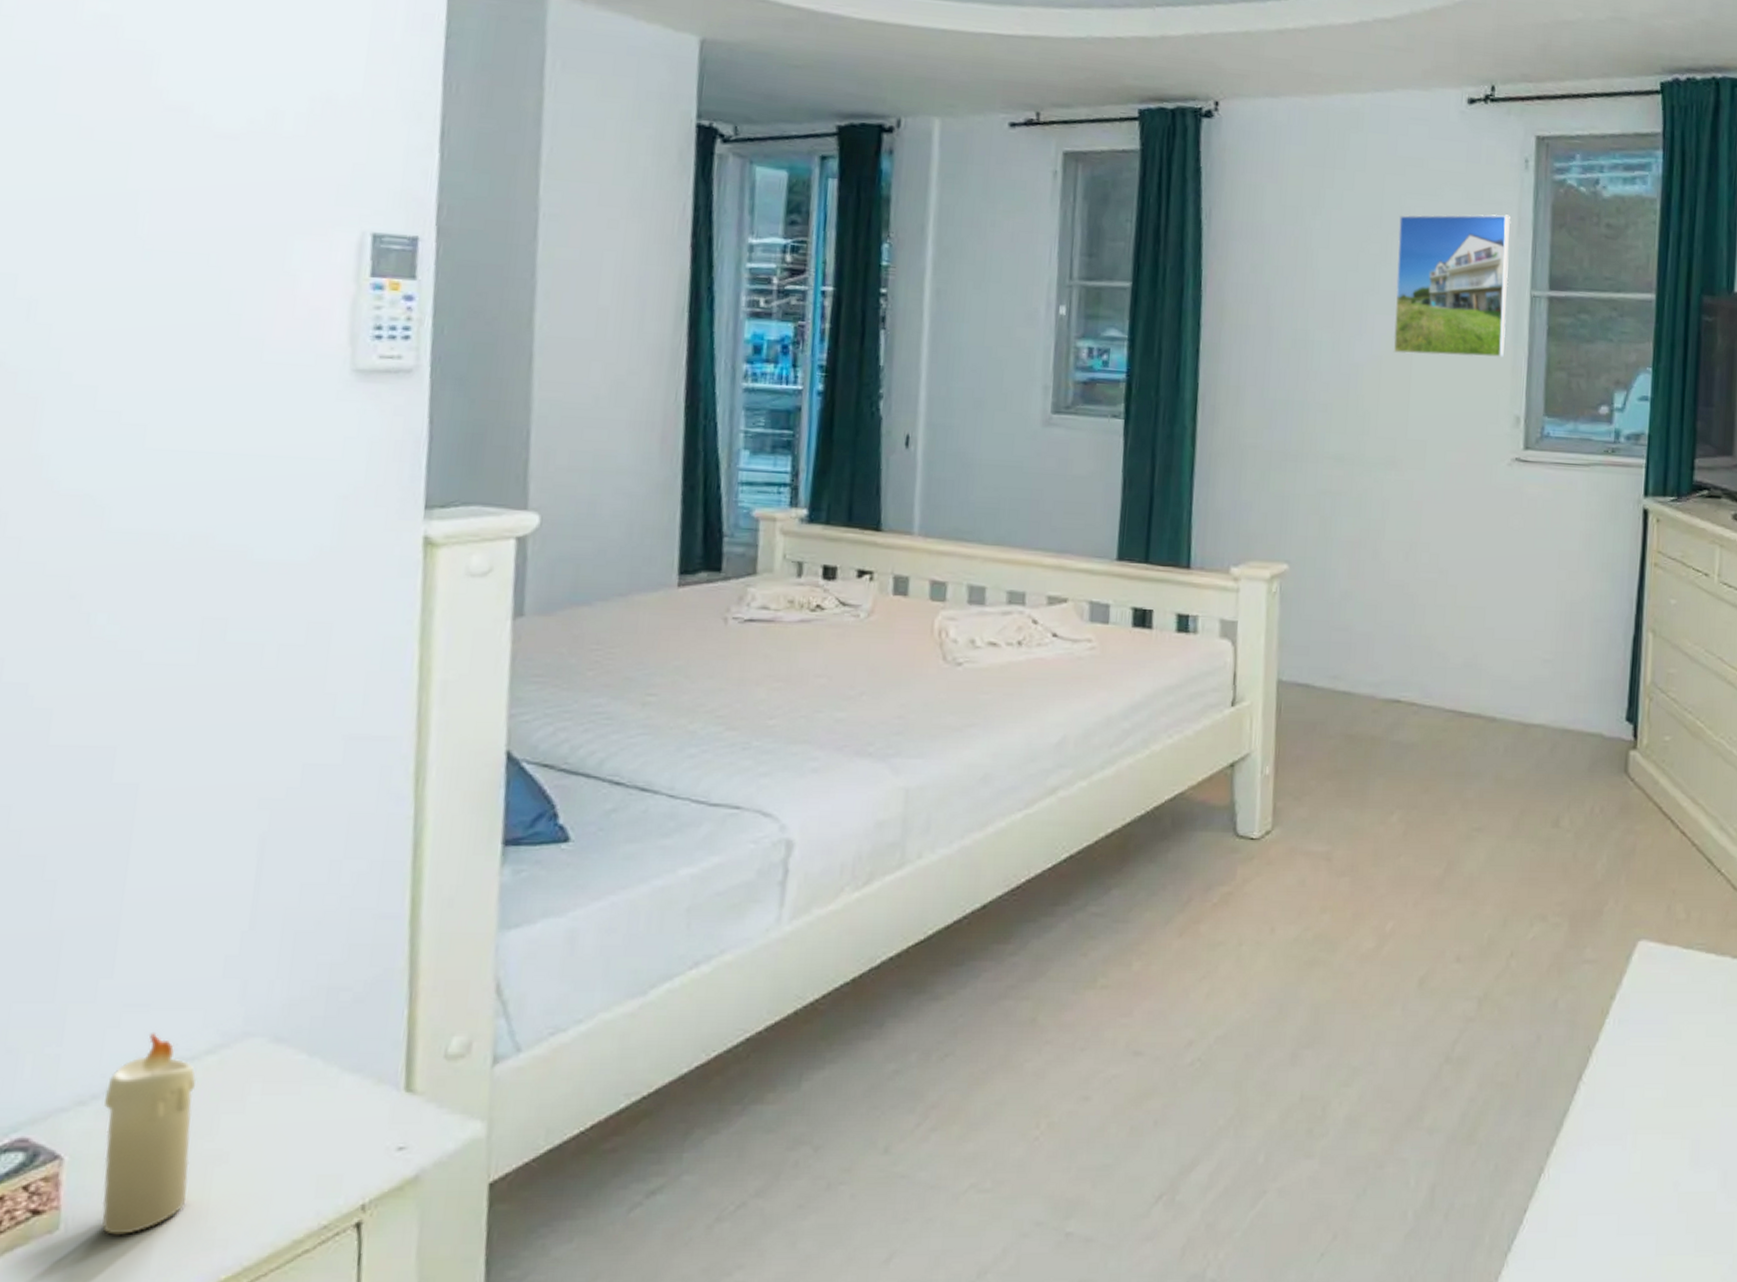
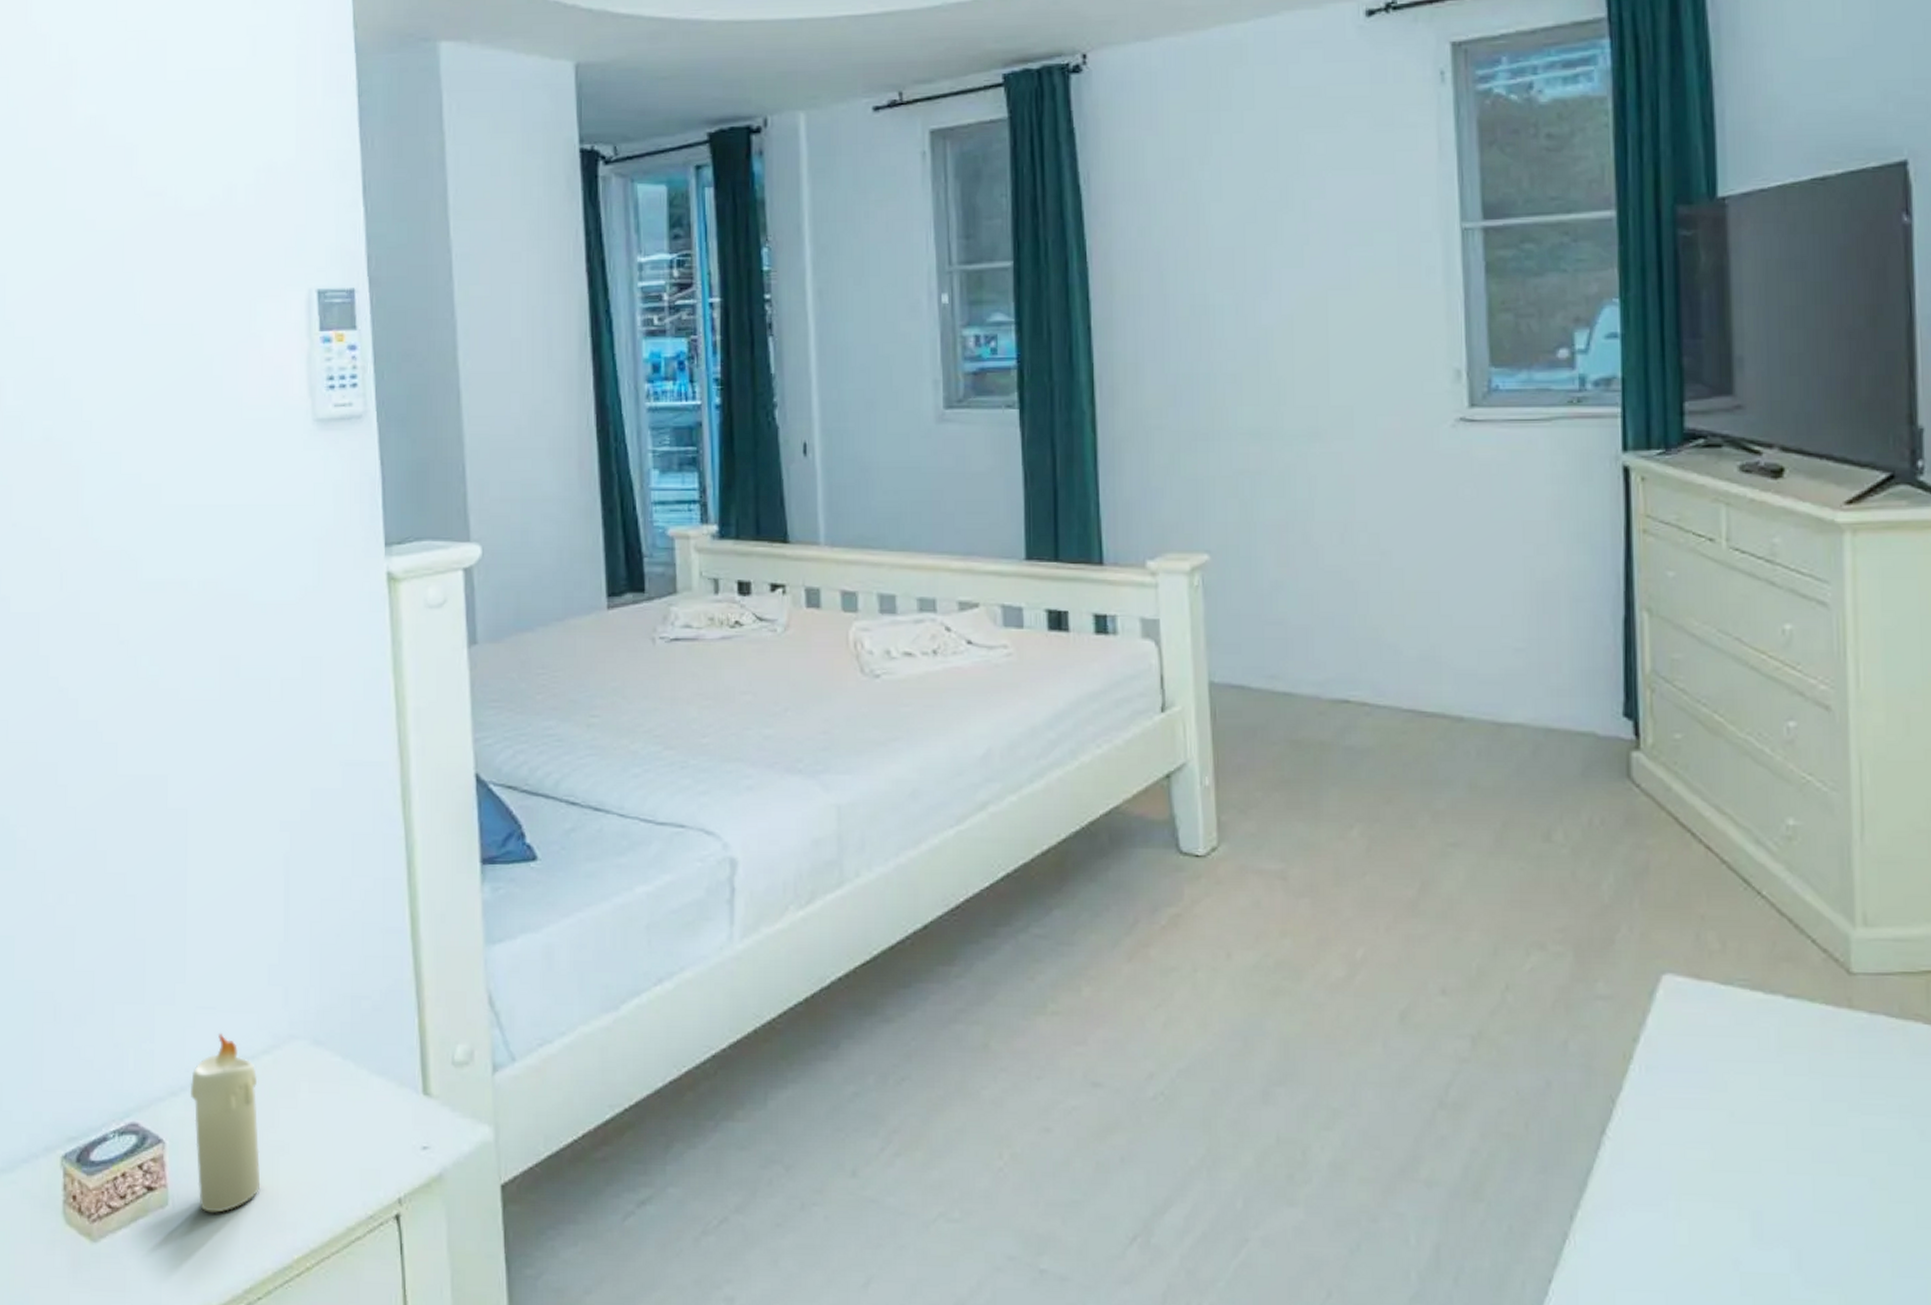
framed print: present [1393,214,1511,358] -> none [1299,138,1435,310]

